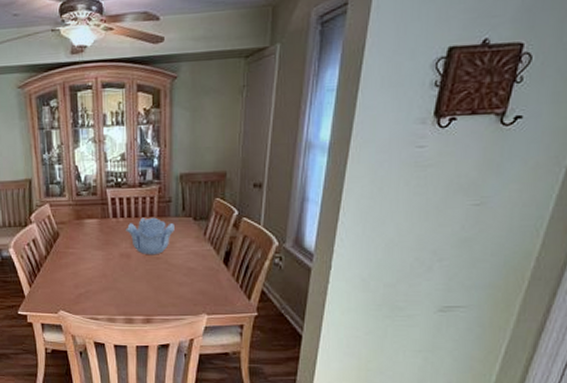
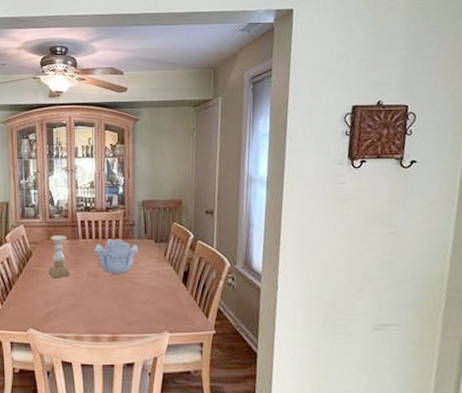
candle holder: none [77,214,100,260] -> present [49,235,70,279]

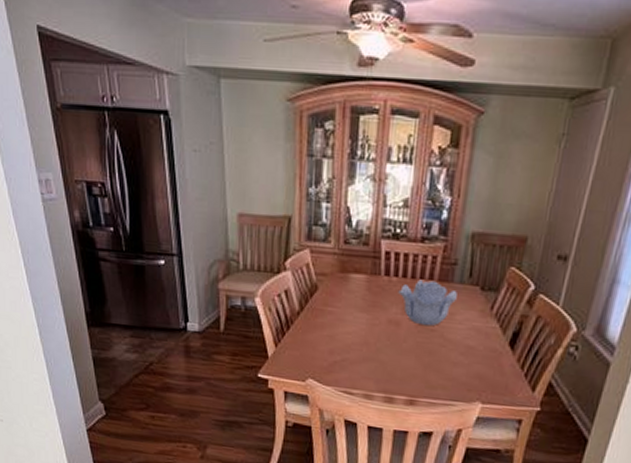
candle holder: present [49,235,70,279] -> none [337,267,365,323]

